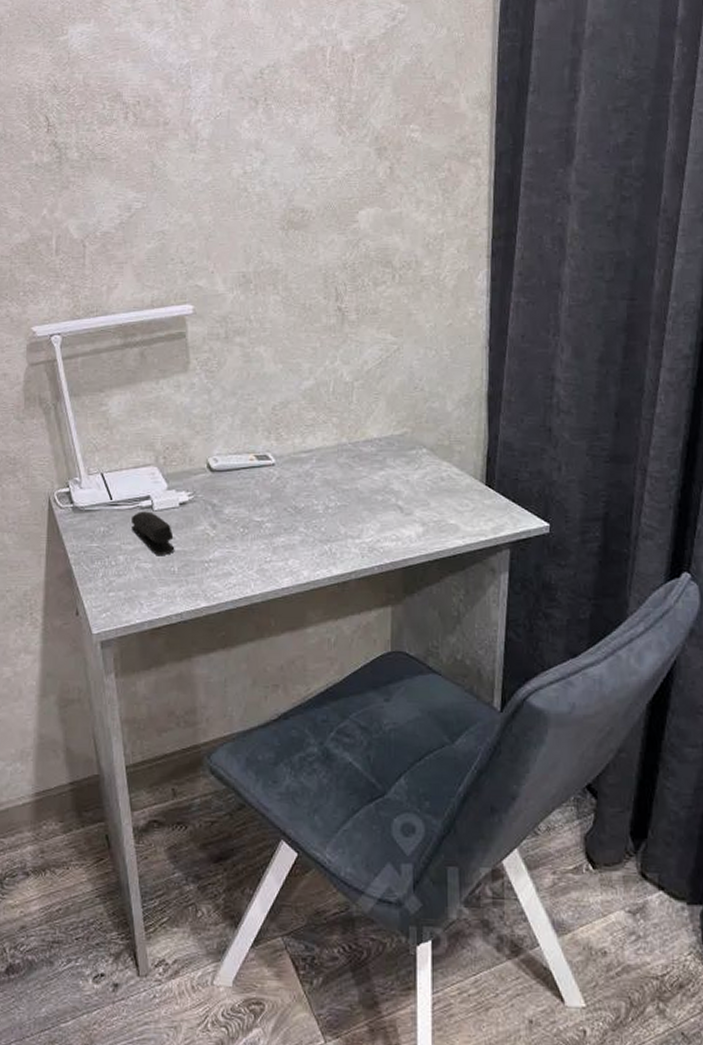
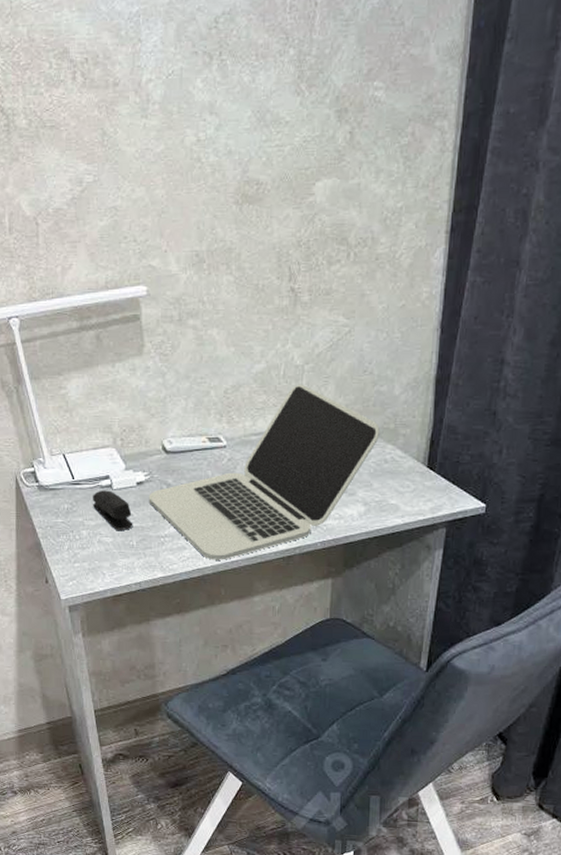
laptop: none [192,400,435,587] -> present [148,384,381,560]

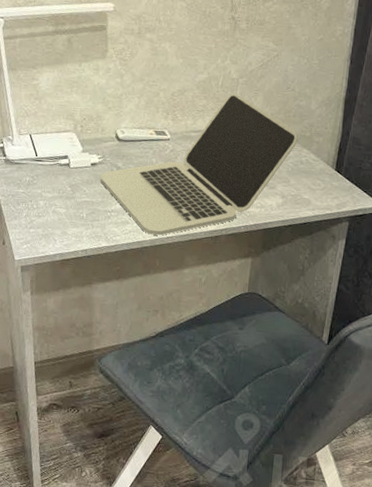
stapler: present [92,490,133,530] -> none [51,167,85,204]

